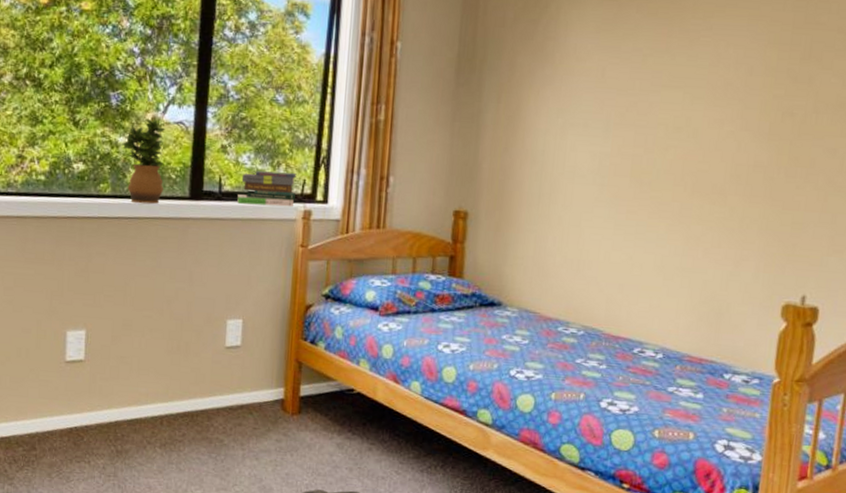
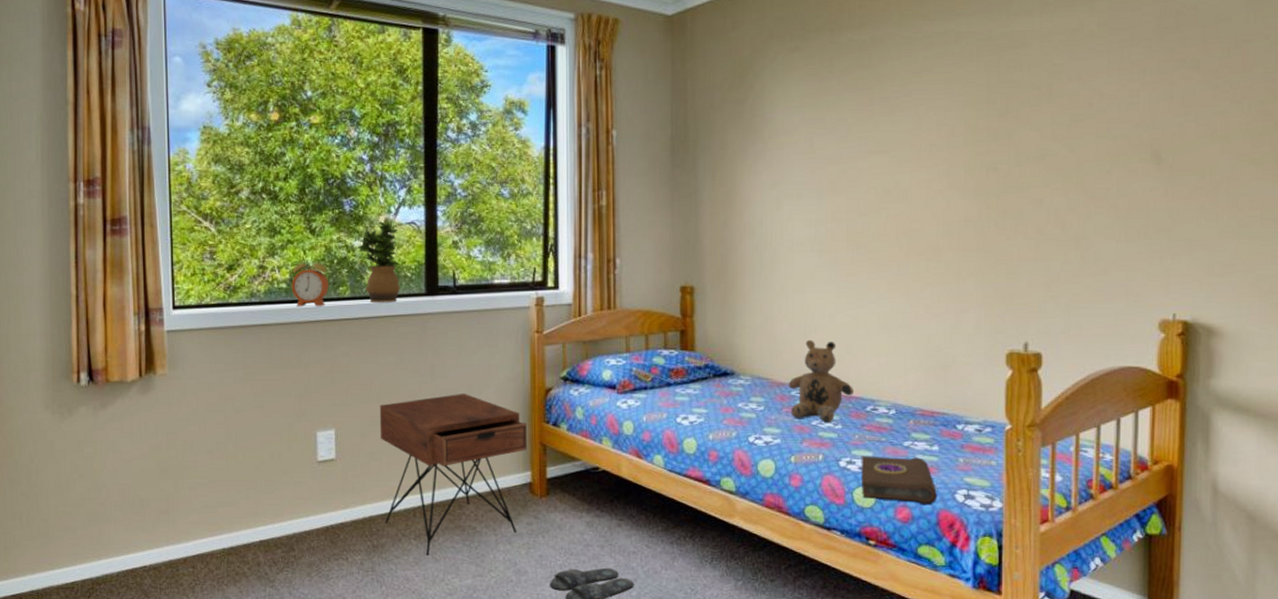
alarm clock: none [50,148,90,203] -> present [291,255,329,307]
nightstand: none [131,302,284,465] -> present [379,393,527,556]
books: present [237,171,297,207] -> none [472,262,527,297]
teddy bear: none [555,275,623,362] -> present [788,339,855,422]
book: none [620,397,698,453] -> present [861,455,938,506]

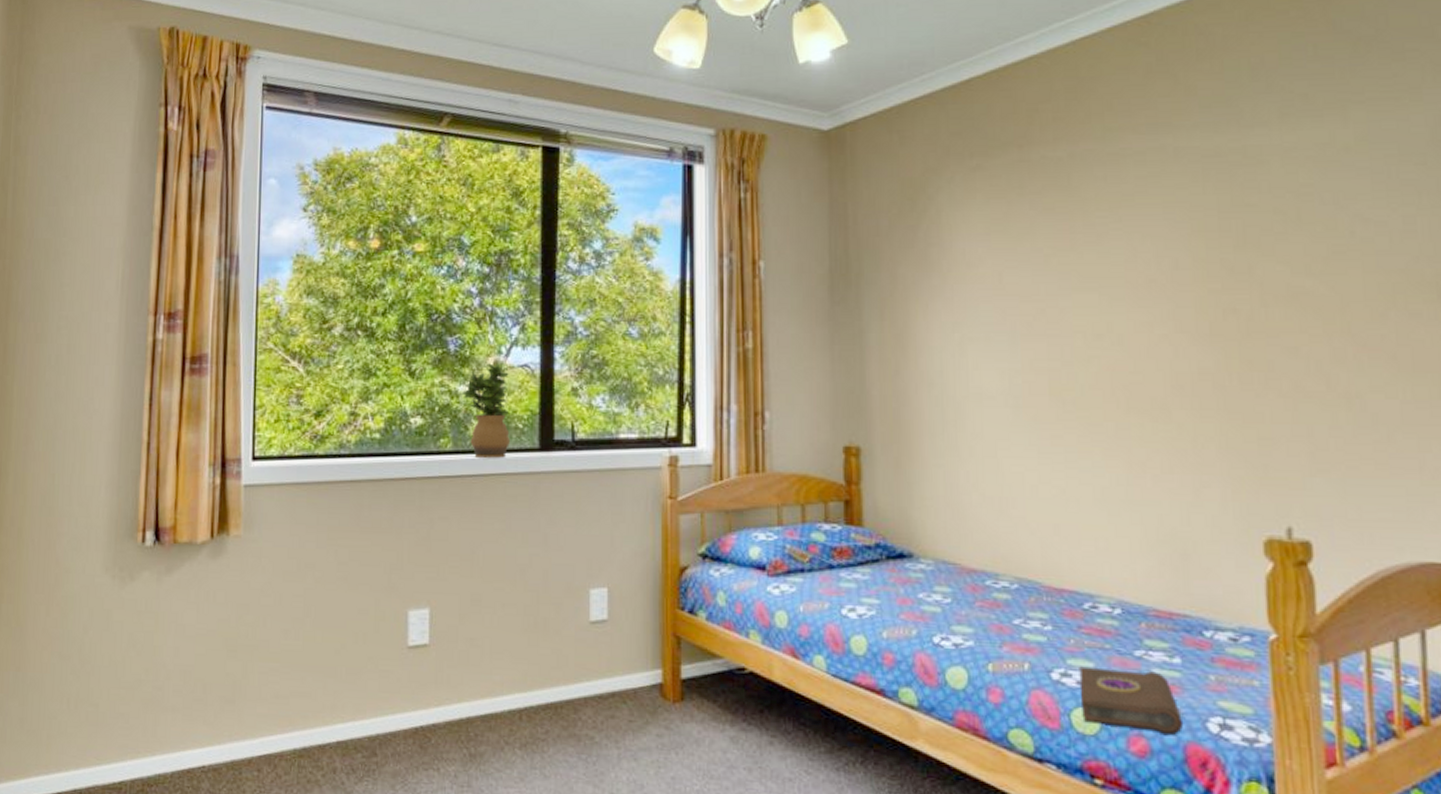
alarm clock: present [291,255,329,307] -> none [385,401,428,462]
nightstand: present [379,393,527,556] -> none [481,569,657,770]
teddy bear: present [788,339,855,422] -> none [981,516,1067,622]

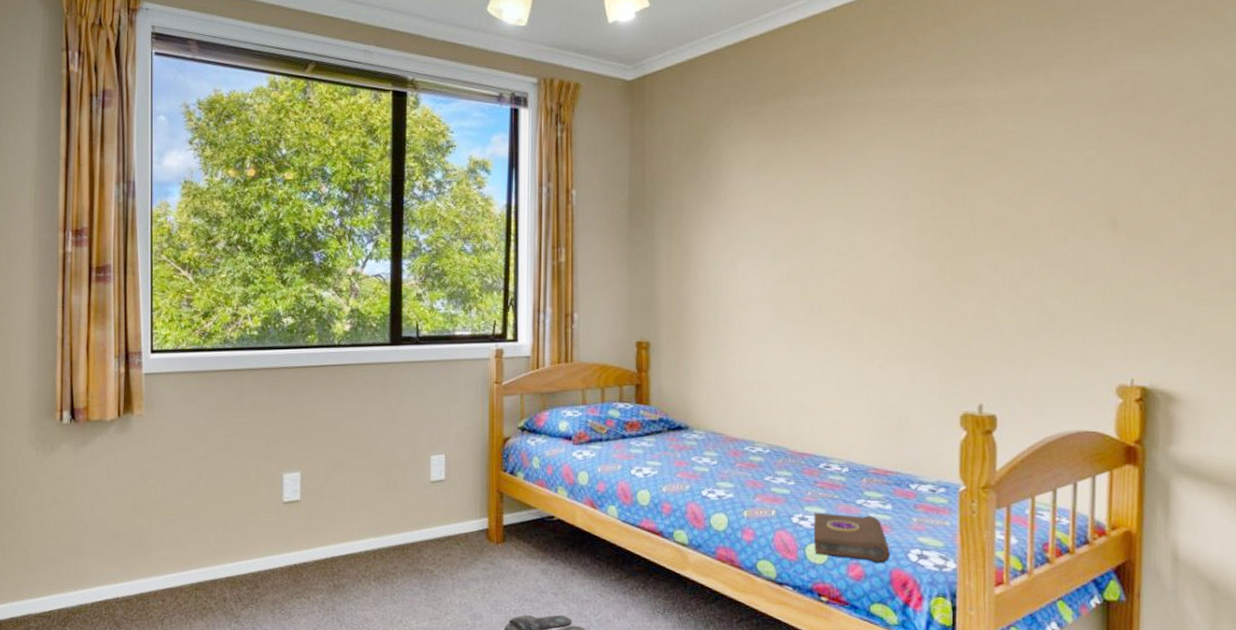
potted plant: present [461,363,511,459] -> none [325,273,367,352]

